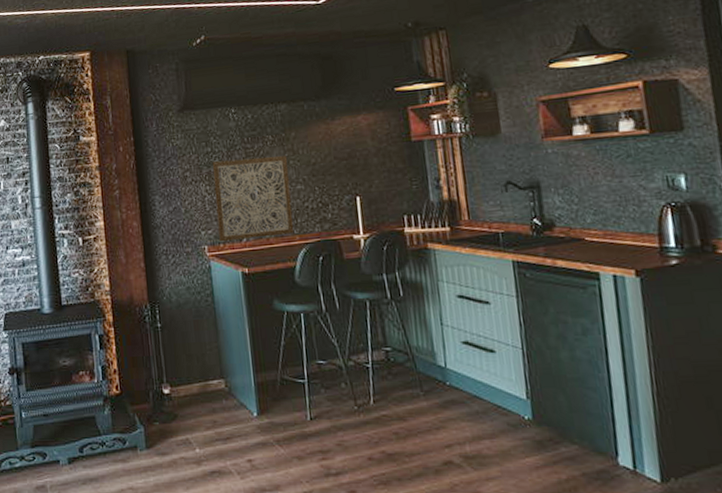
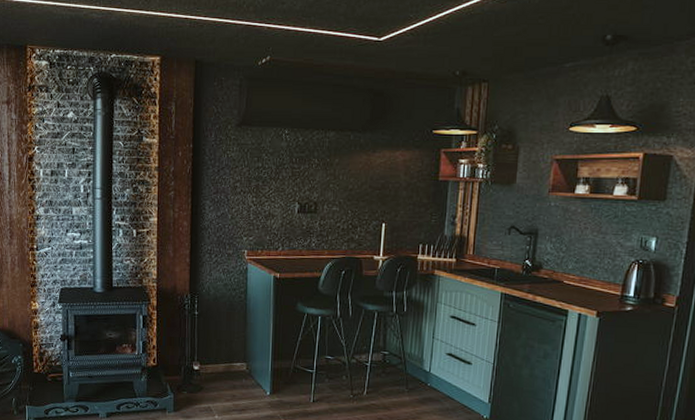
wall art: present [212,156,294,242] -> none [258,176,329,249]

